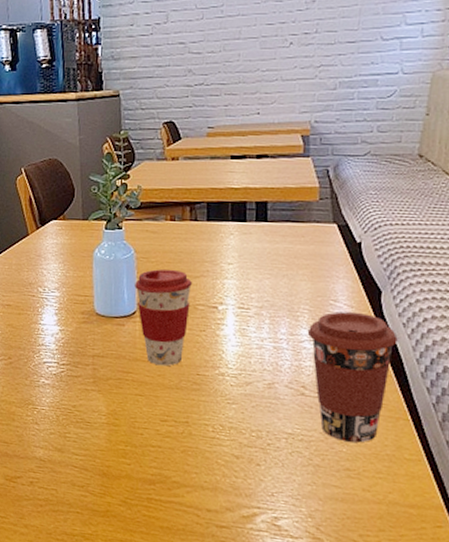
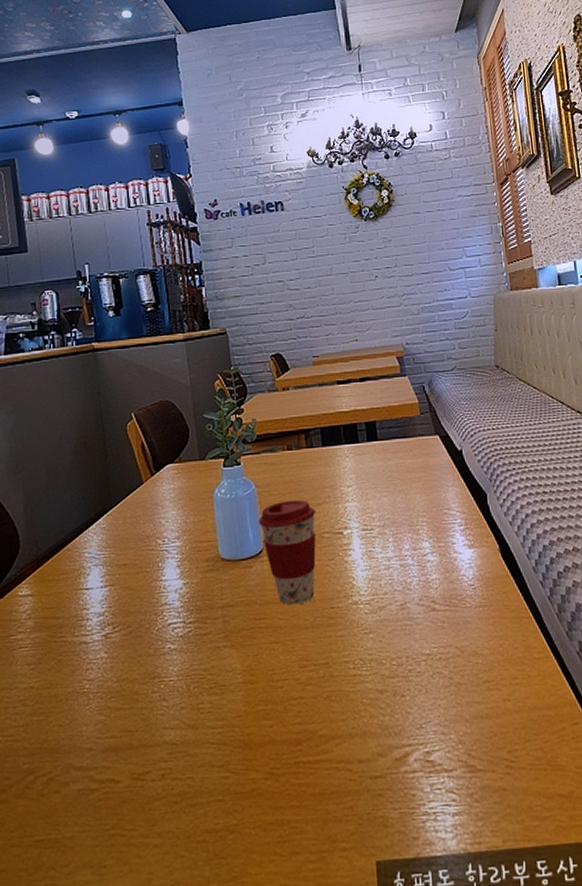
coffee cup: present [307,311,398,443] -> none [428,518,508,652]

